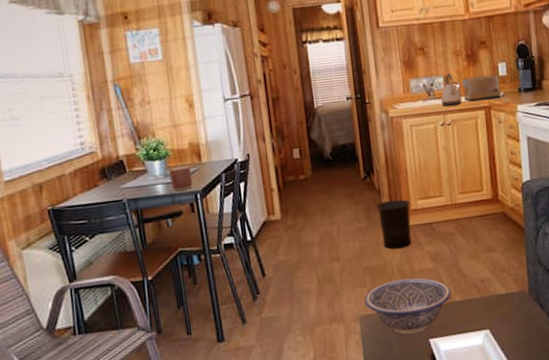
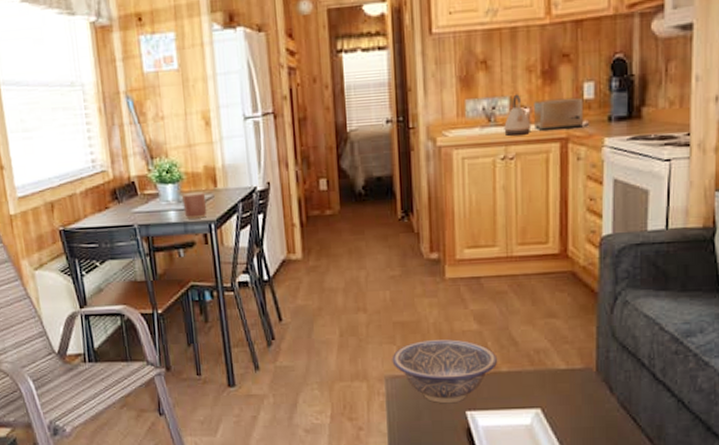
waste bin: present [376,199,412,249] -> none [413,246,456,304]

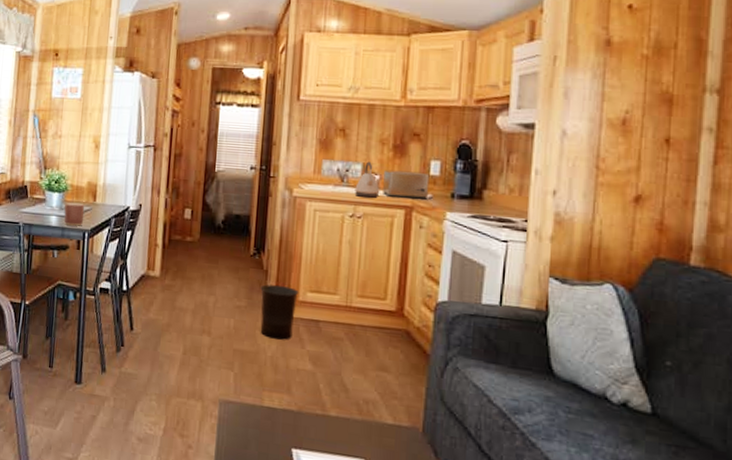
decorative bowl: present [392,339,498,404] -> none [227,371,328,438]
waste bin: none [413,246,456,304] -> present [260,284,299,340]

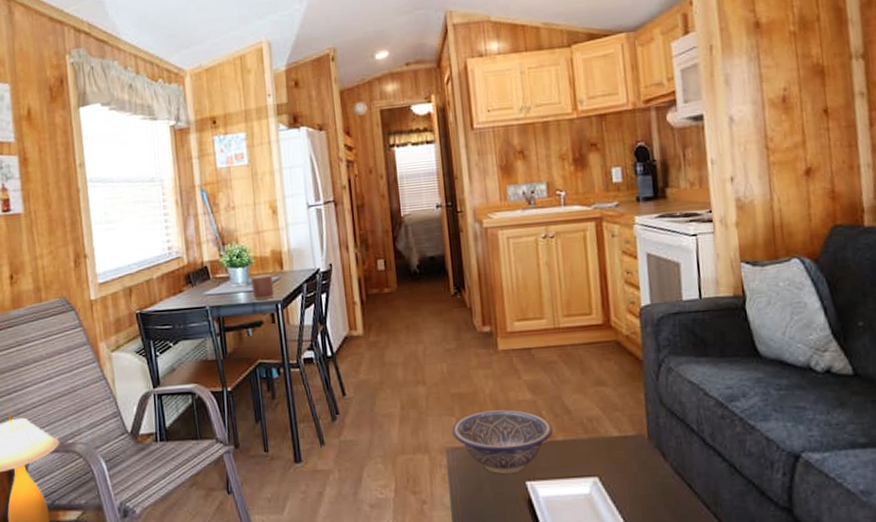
decorative bowl: none [227,371,328,438] -> present [451,409,554,475]
waste bin: present [260,284,299,340] -> none [467,320,507,375]
kettle: present [355,161,380,199] -> none [543,179,568,218]
toaster: present [382,169,430,201] -> none [568,181,615,212]

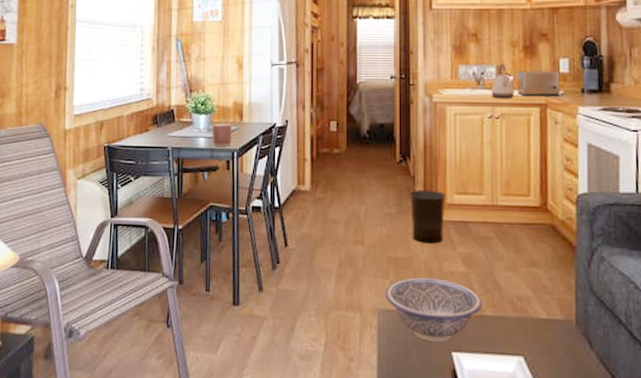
waste bin: none [467,320,507,375] -> present [409,190,447,244]
kettle: none [543,179,568,218] -> present [491,63,515,99]
toaster: none [568,181,615,212] -> present [516,70,561,97]

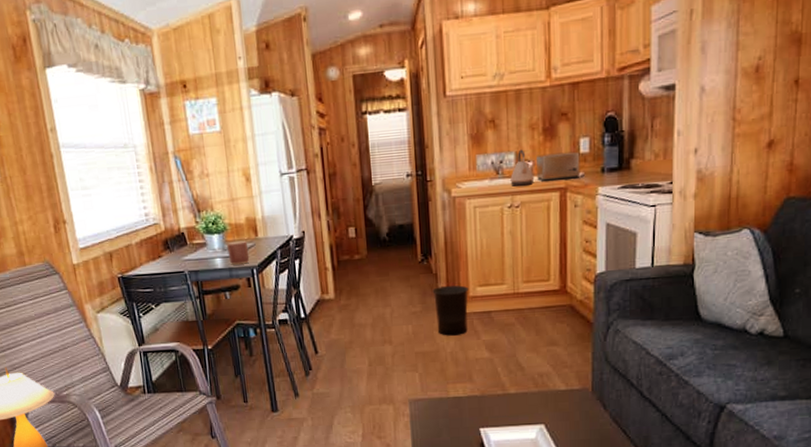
decorative bowl: present [385,277,483,343] -> none [414,366,507,422]

